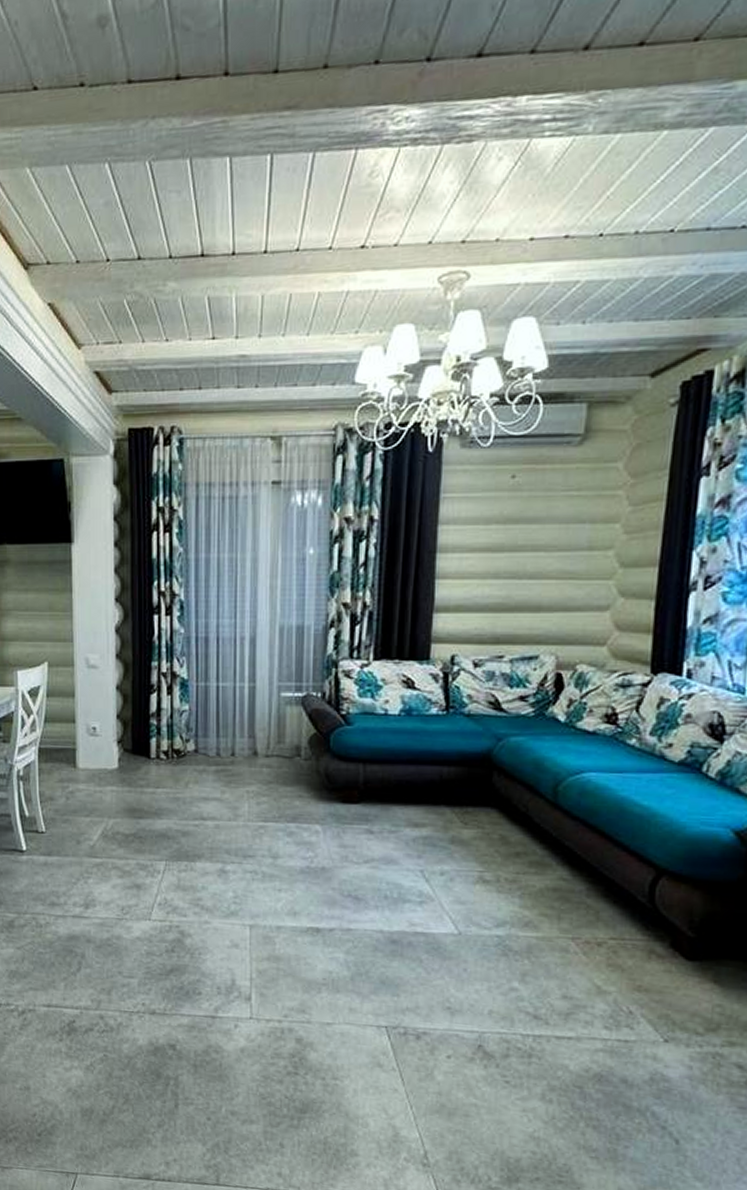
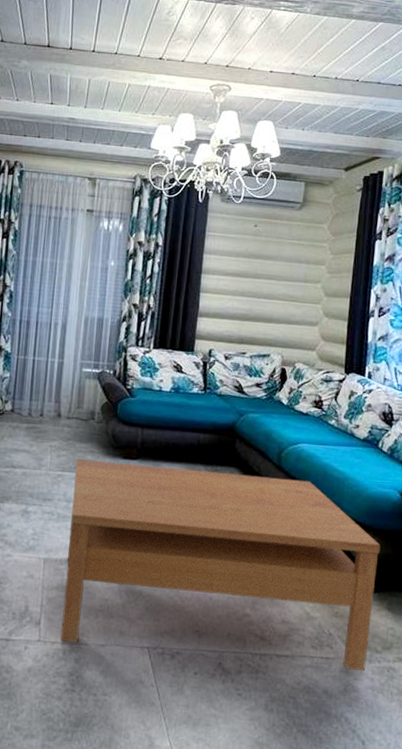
coffee table: none [277,805,704,1057] -> present [60,458,381,671]

